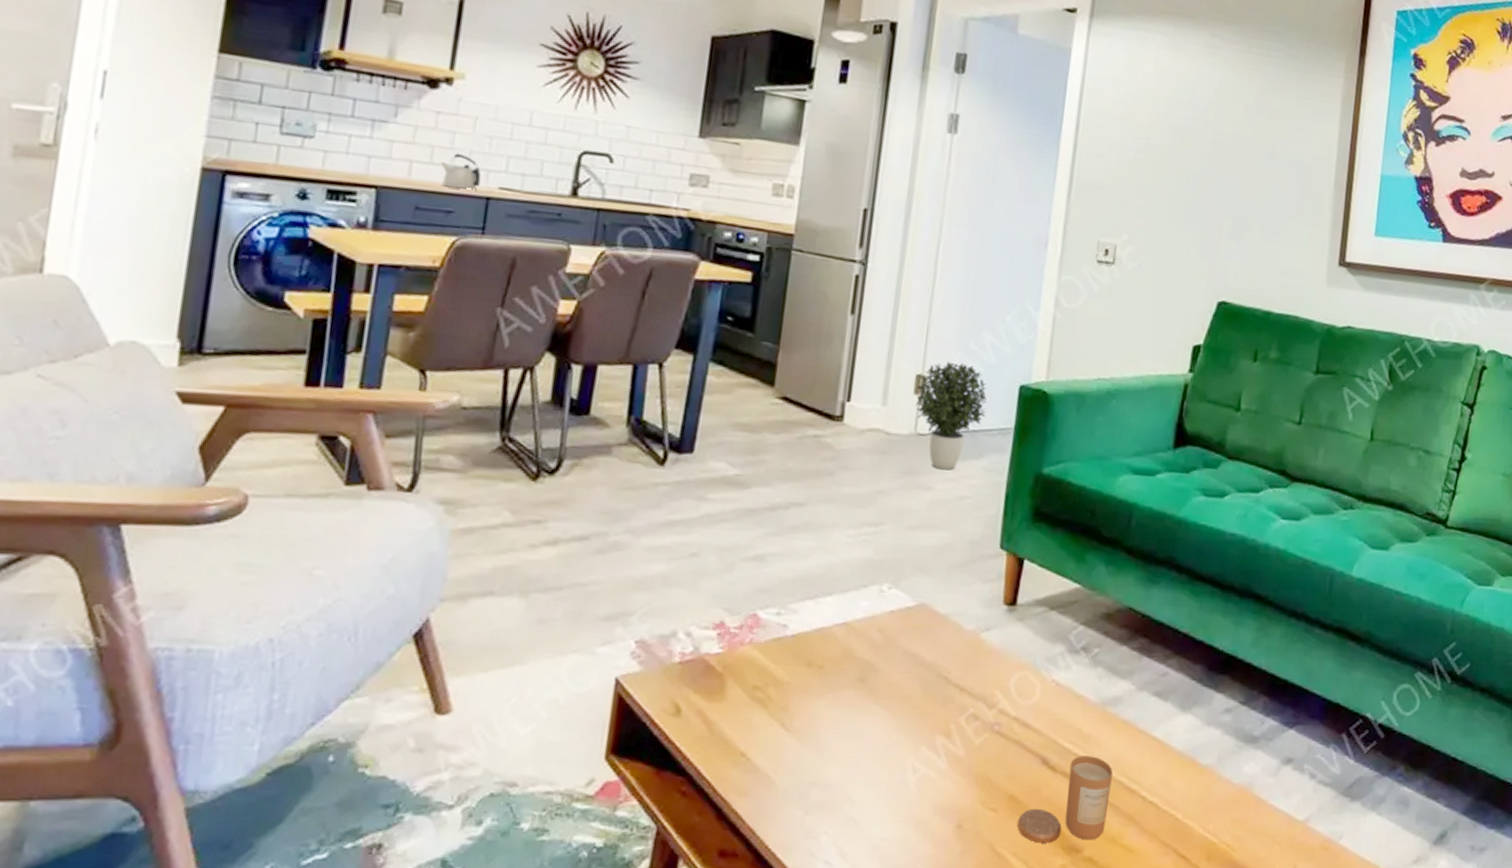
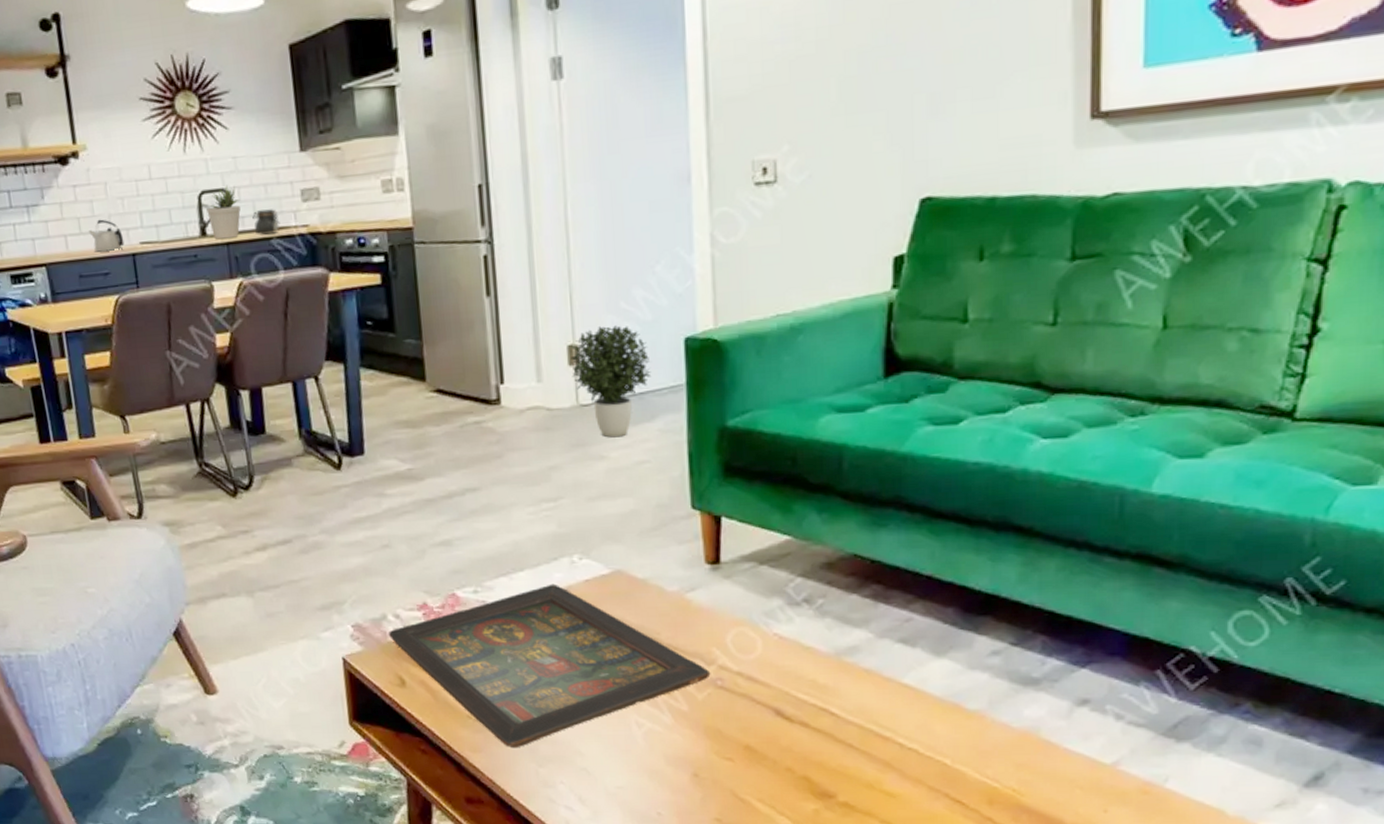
potted plant: none [584,151,623,207] -> present [206,184,241,241]
jar: none [631,184,661,211] -> present [252,209,280,236]
icon panel: none [674,612,991,793] -> present [388,583,711,748]
candle: present [1017,756,1113,843] -> none [758,705,860,789]

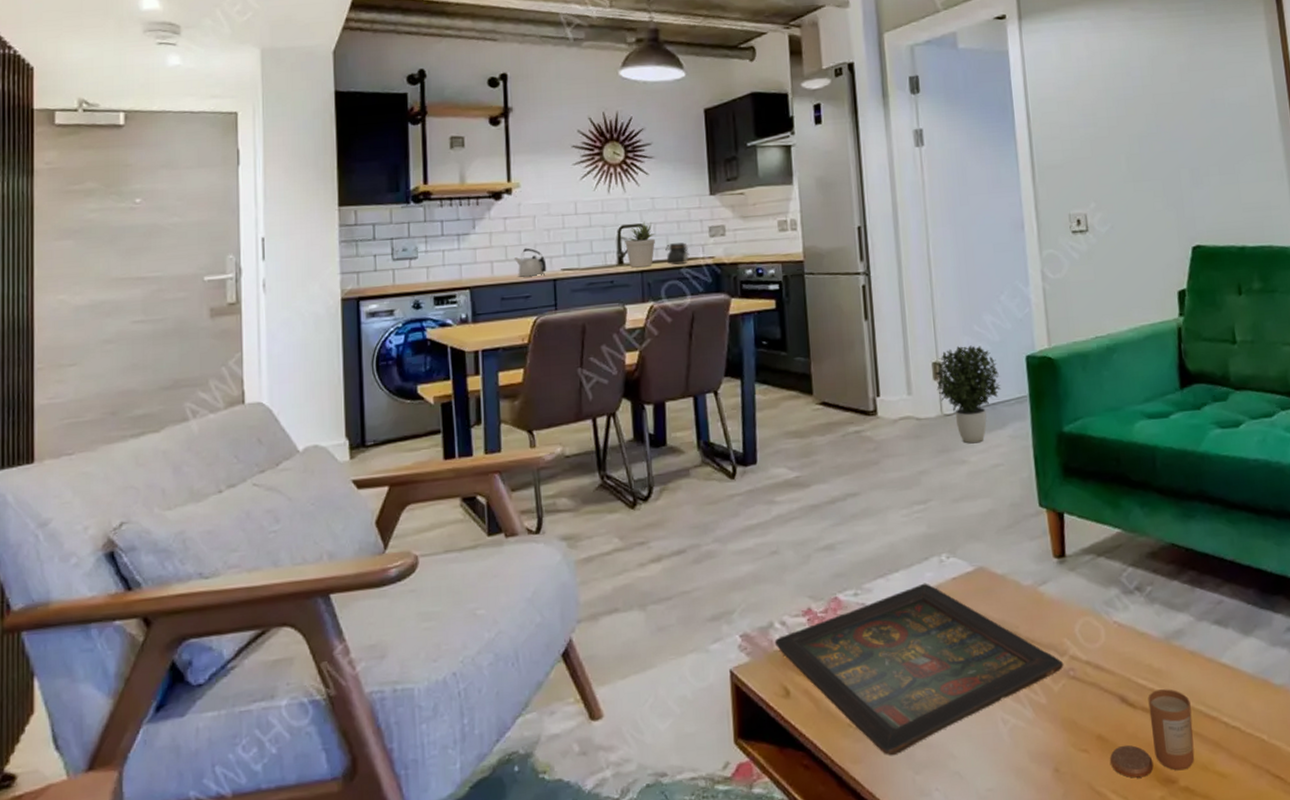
candle: none [758,705,860,789] -> present [1110,689,1195,778]

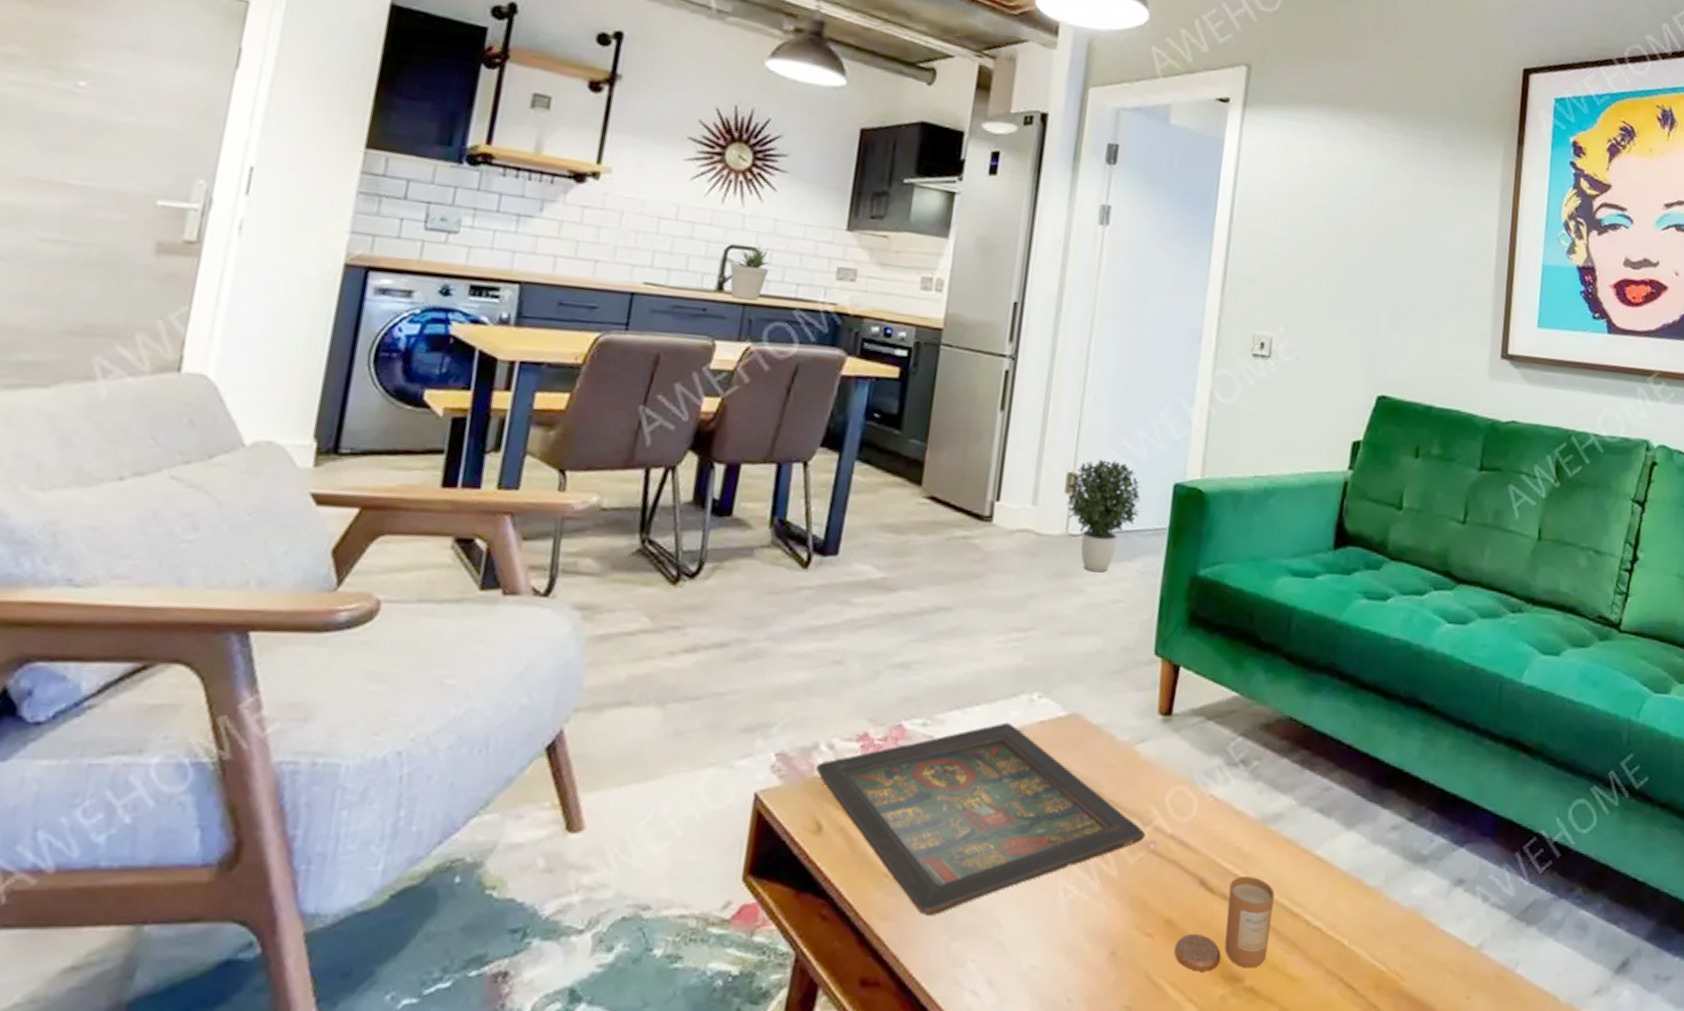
kettle: present [515,248,547,277] -> none [586,248,626,285]
jar: present [665,242,690,265] -> none [777,278,808,306]

